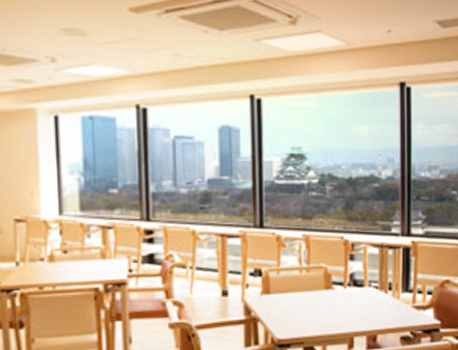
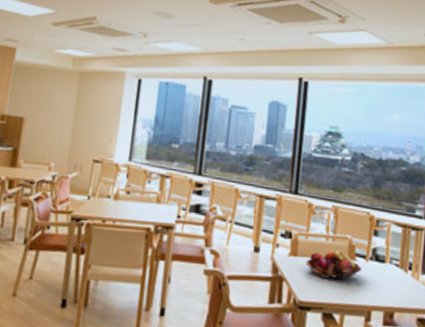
fruit basket: none [280,281,341,313] -> present [306,250,362,280]

